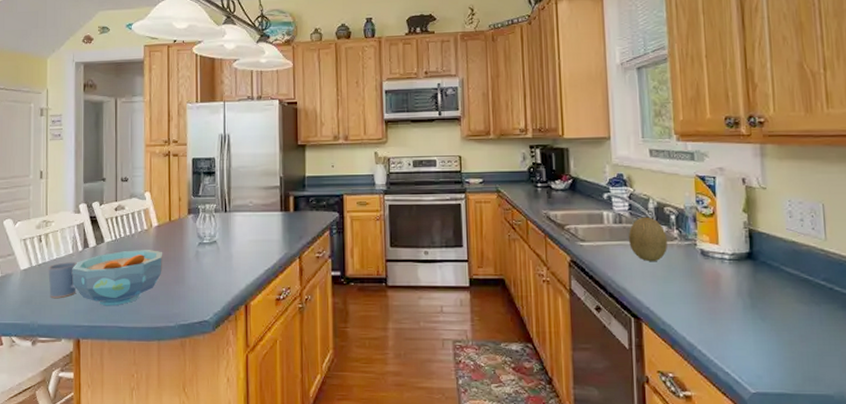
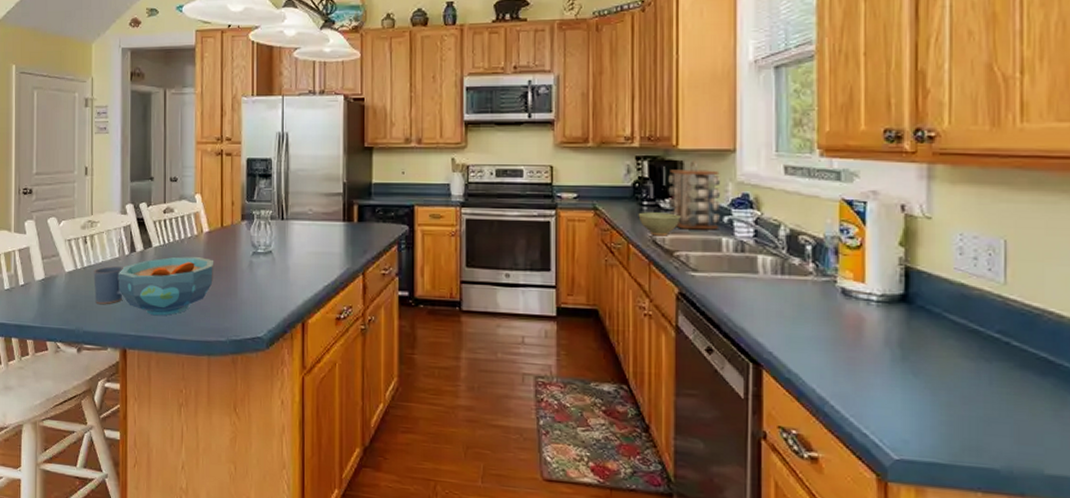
bowl: none [534,192,569,213] -> present [638,212,681,236]
spice rack: none [557,147,602,206] -> present [668,161,721,230]
fruit: present [629,217,667,261] -> none [752,246,799,299]

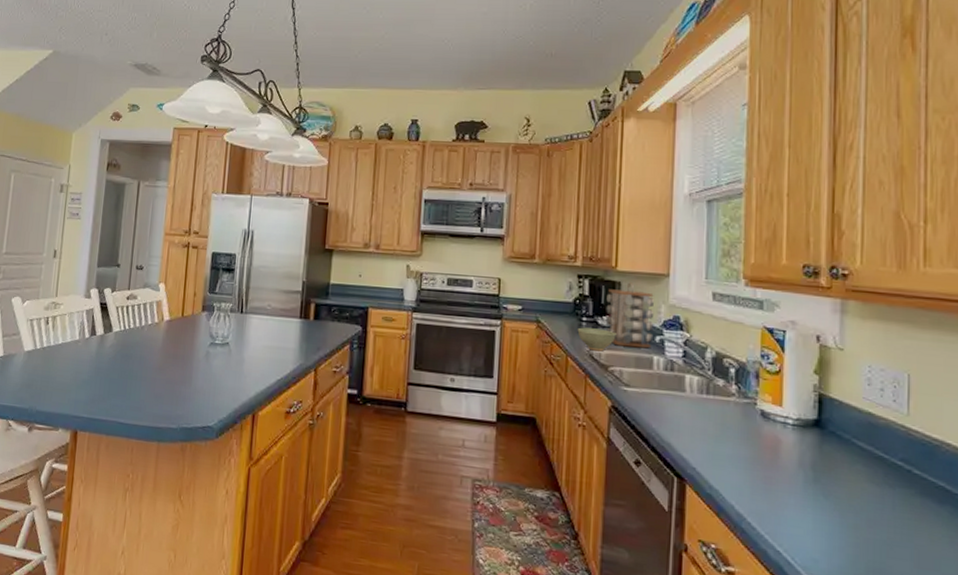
mug: present [94,266,123,305] -> none [51,348,82,386]
bowl: present [118,256,214,316] -> none [76,342,172,400]

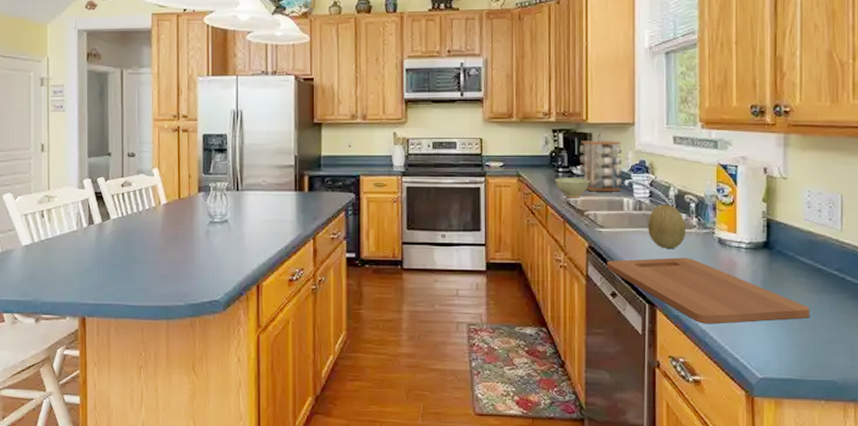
cutting board: none [631,424,869,514] -> present [607,257,810,324]
fruit: none [680,366,723,417] -> present [648,204,685,248]

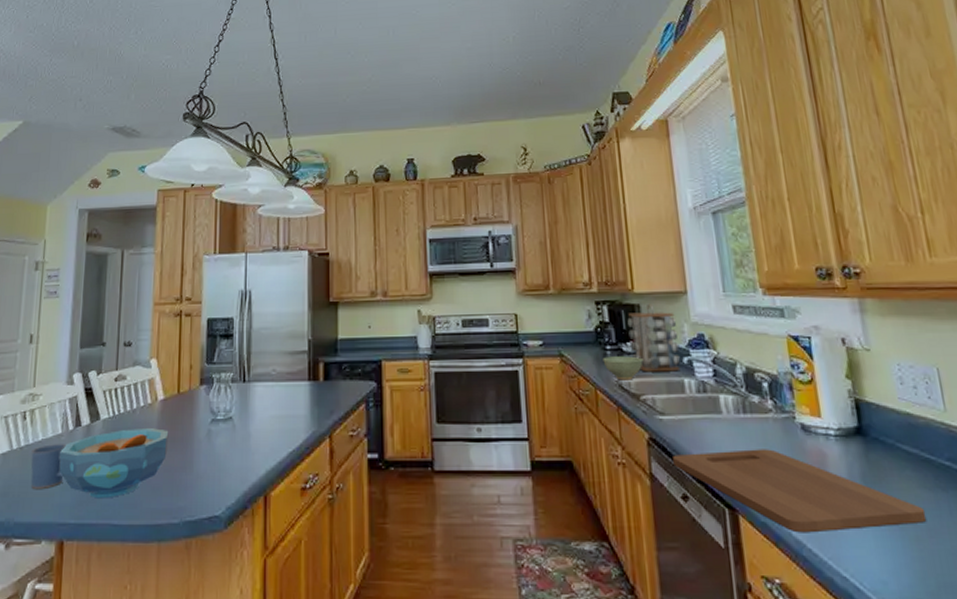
mug: none [51,239,81,276] -> present [31,444,66,490]
bowl: none [77,227,172,284] -> present [59,428,169,499]
fruit: present [648,204,685,248] -> none [715,384,762,438]

